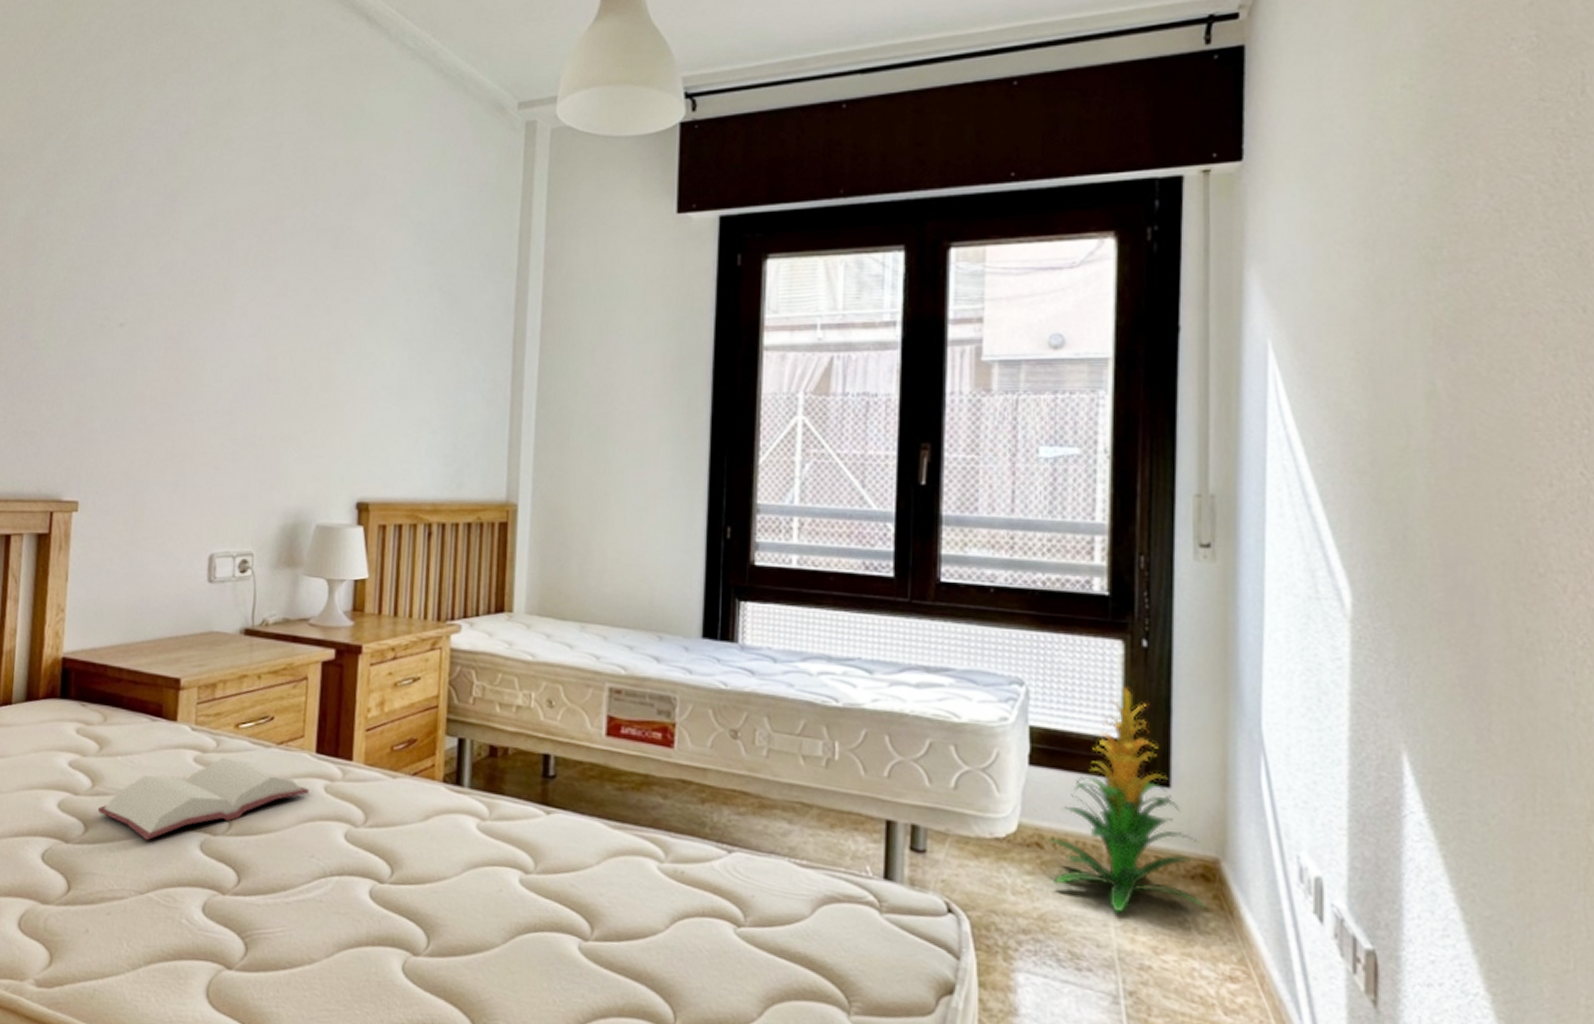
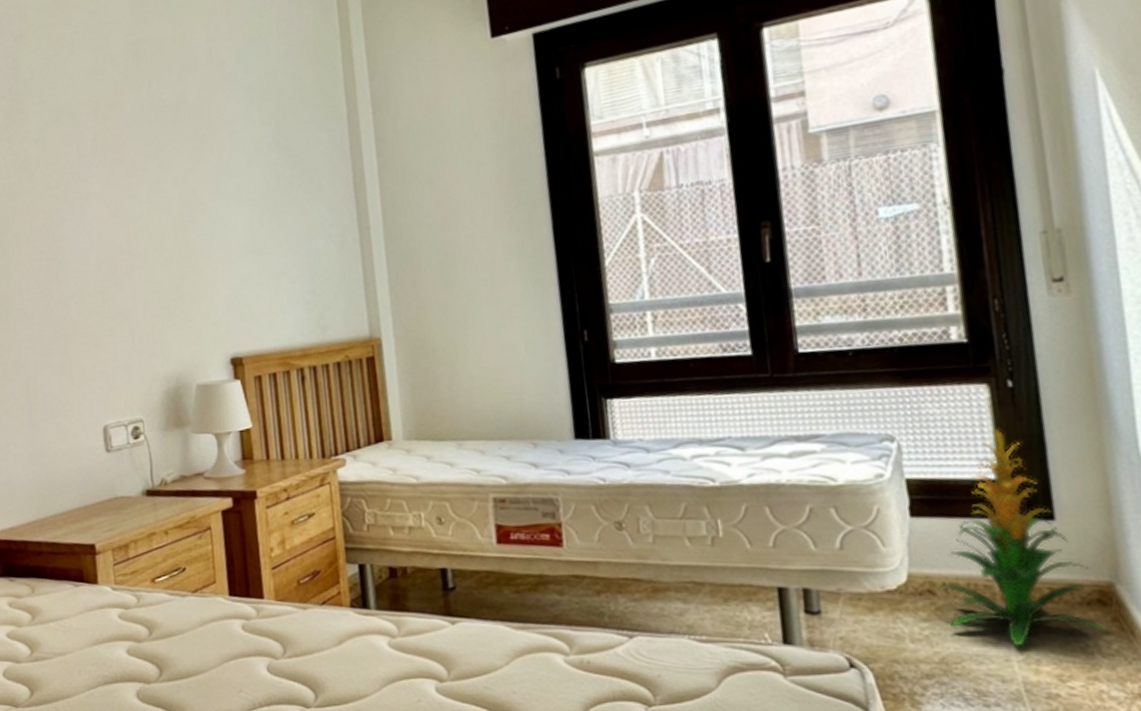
hardback book: present [97,757,309,841] -> none [39,611,228,696]

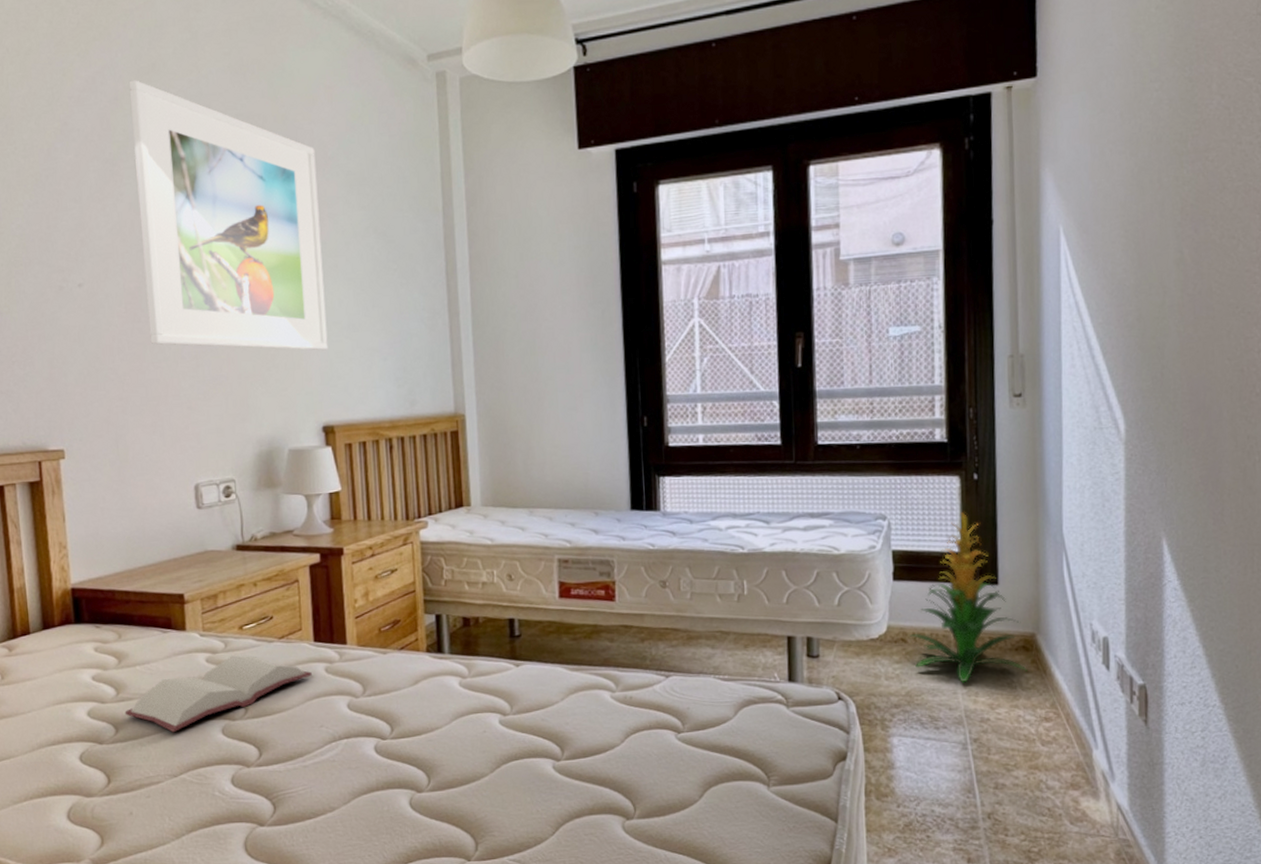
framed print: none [32,16,234,282] -> present [128,80,328,350]
hardback book: none [39,611,228,696] -> present [124,655,312,733]

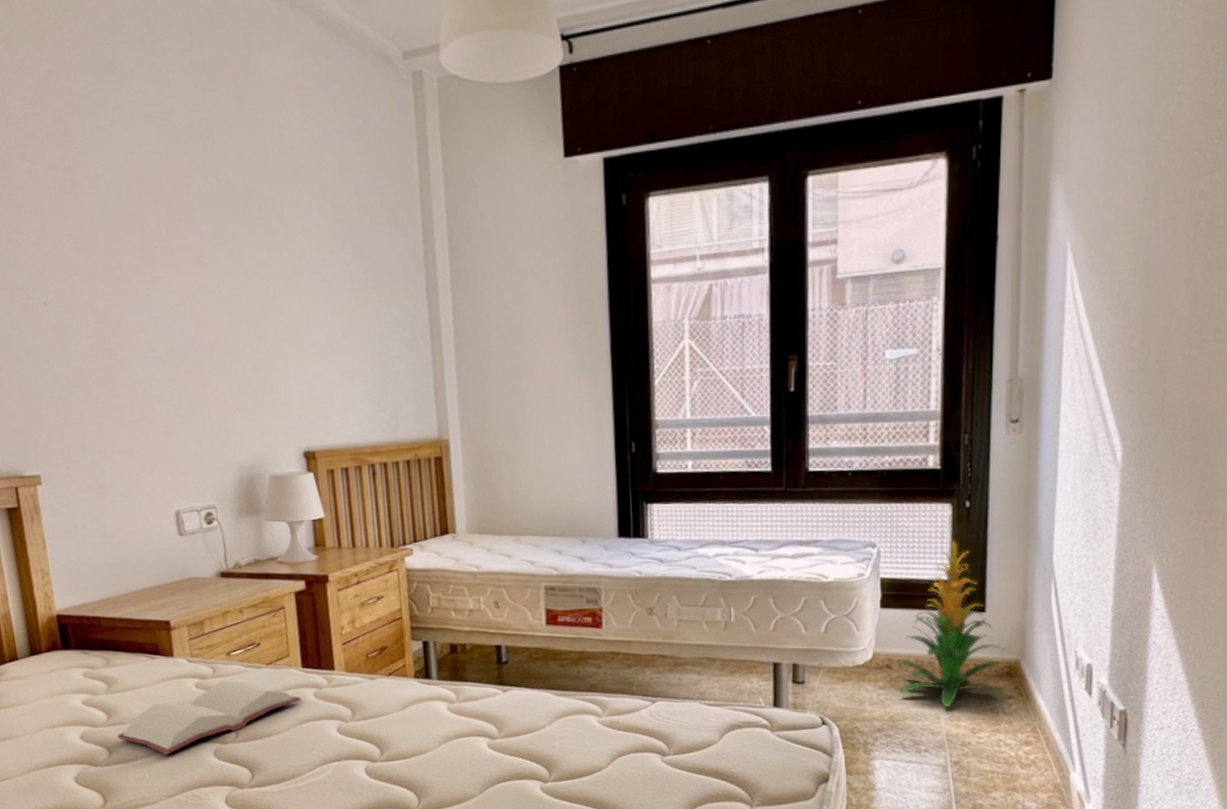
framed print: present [128,80,328,350] -> none [84,79,307,373]

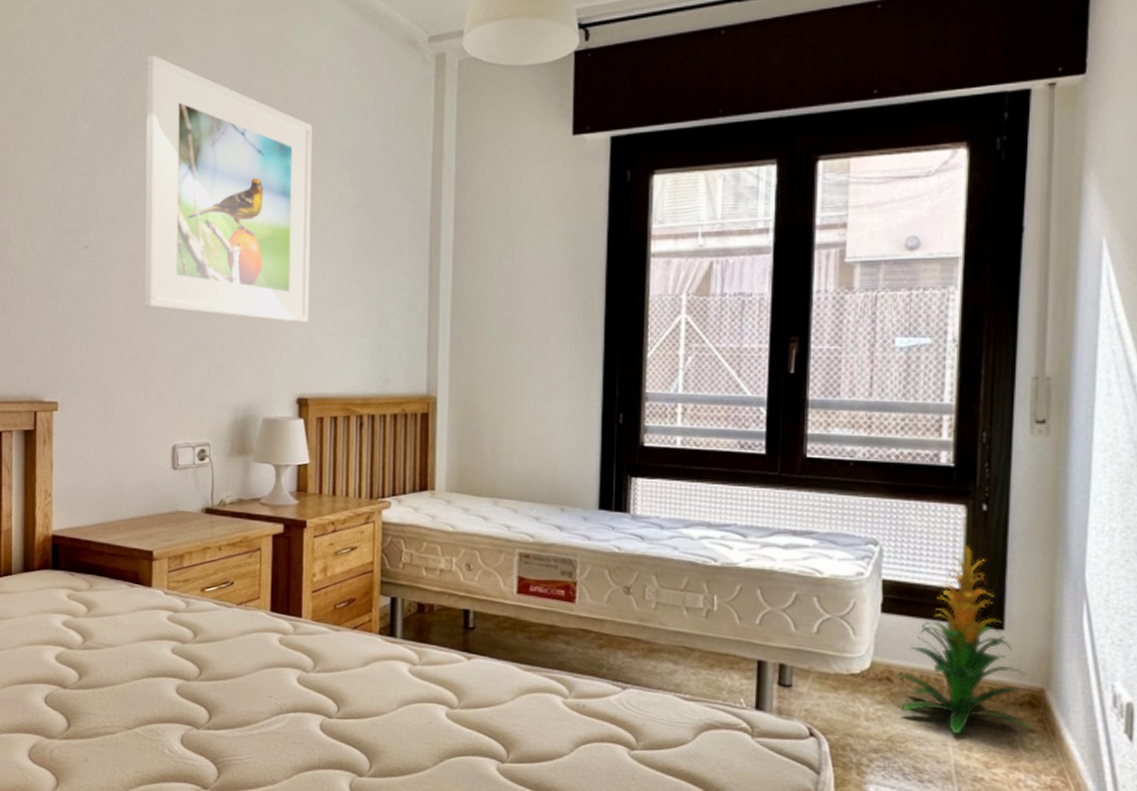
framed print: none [84,79,307,373] -> present [144,55,313,322]
hardback book: present [117,681,301,756] -> none [89,616,266,686]

